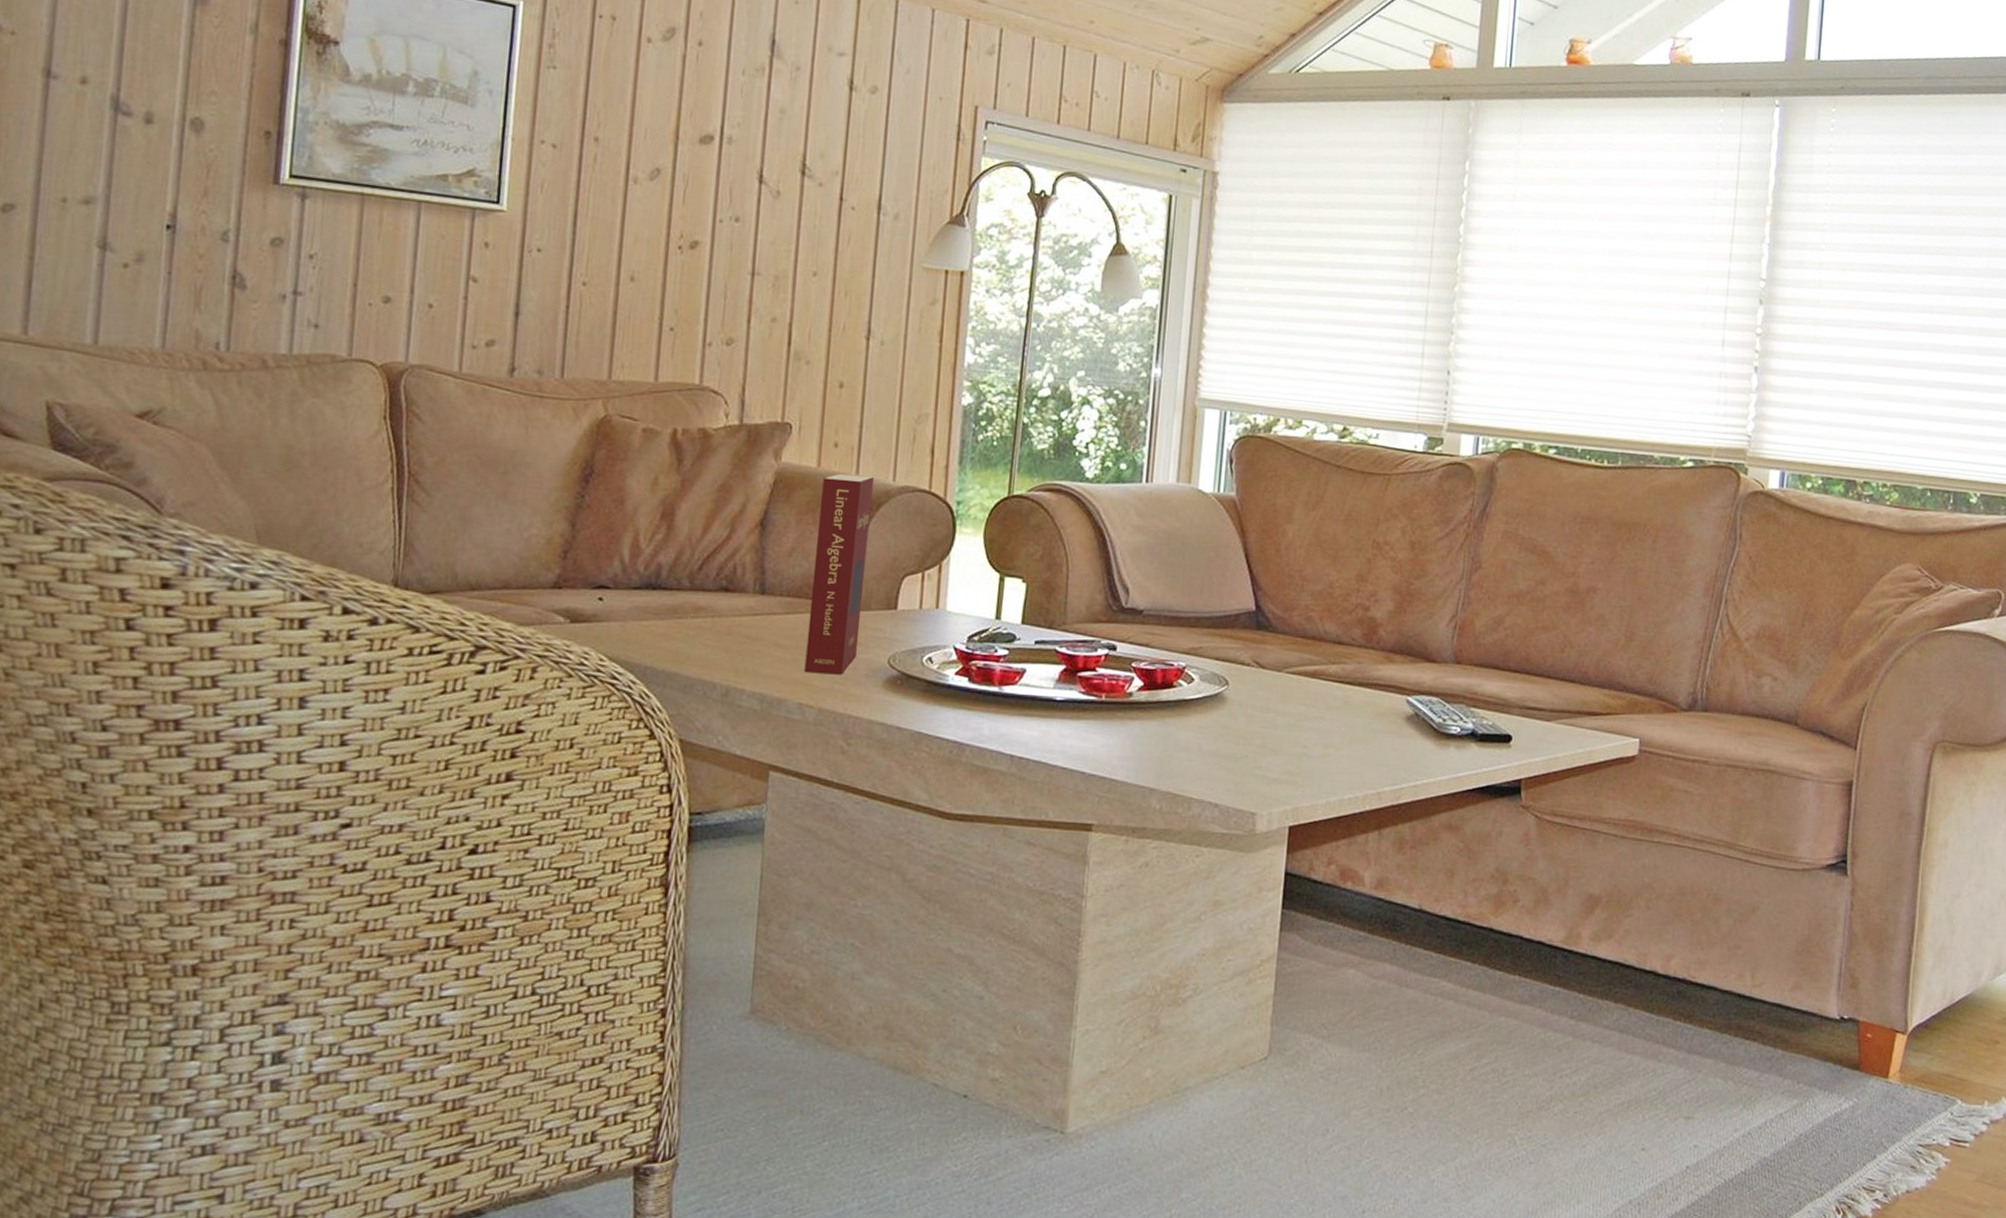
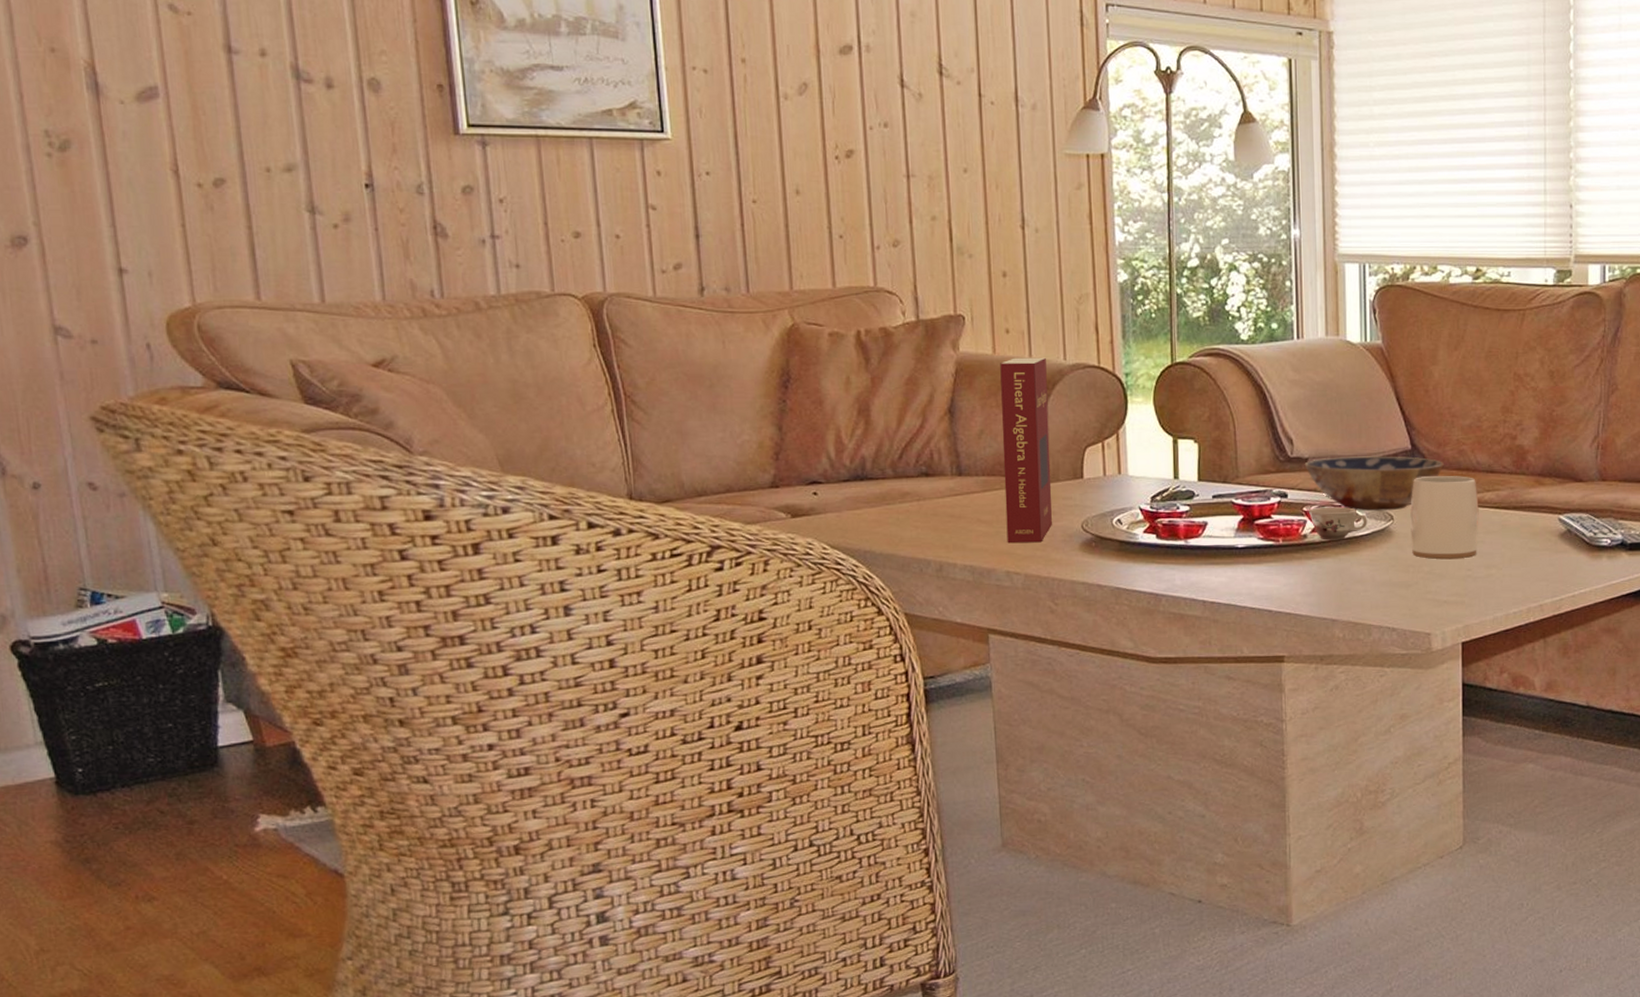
teacup: none [1137,664,1200,702] -> present [1308,506,1367,541]
bowl: none [1138,612,1289,675] -> present [1304,456,1444,512]
mug: none [1245,641,1323,734] -> present [1410,475,1479,559]

